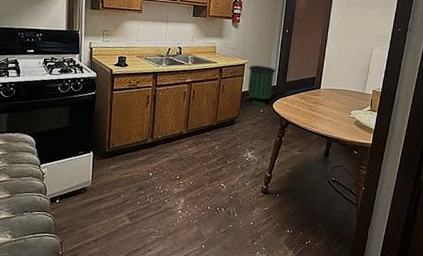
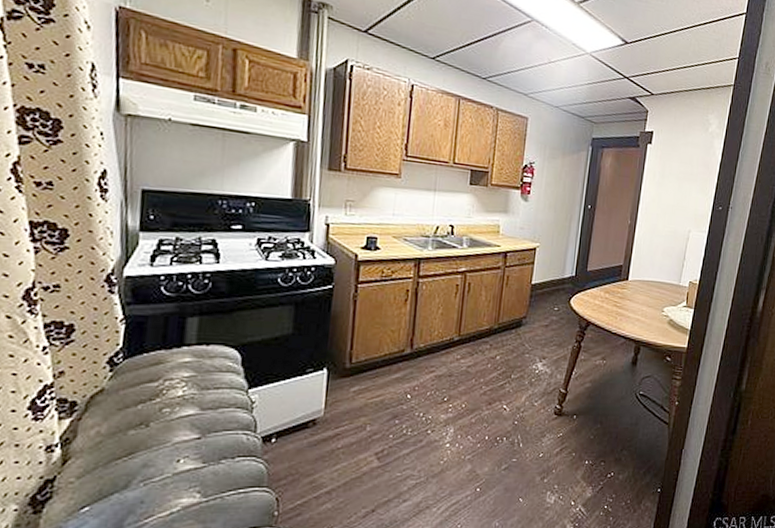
trash can: present [247,65,276,106] -> none [538,250,574,303]

